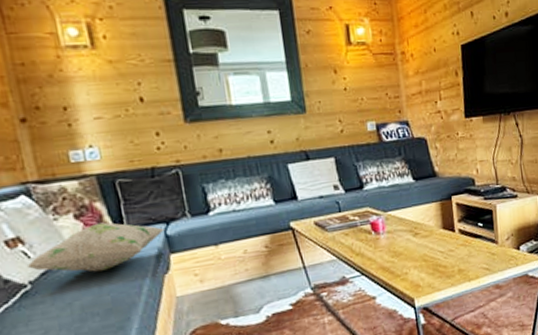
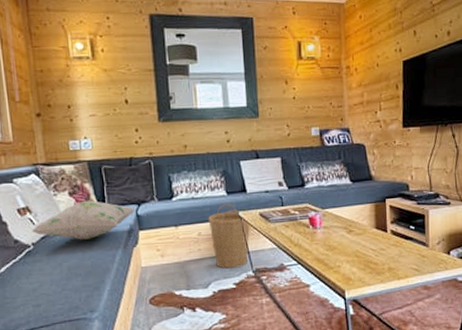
basket: none [254,214,305,289] -> present [208,204,250,269]

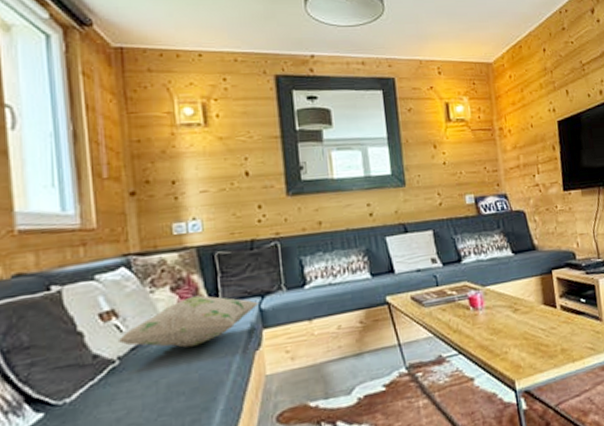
basket: present [208,204,250,269] -> none [349,288,400,368]

